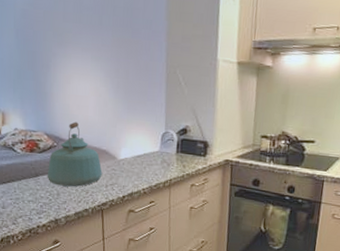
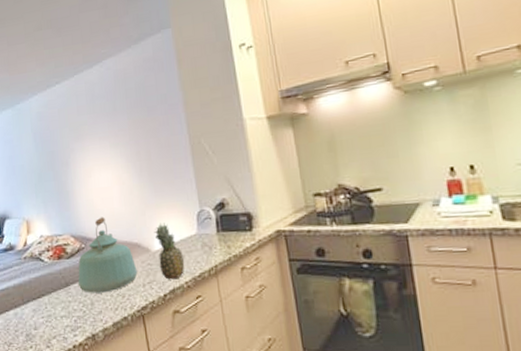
fruit: none [122,136,145,185] -> present [154,223,185,280]

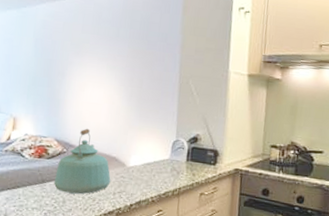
fruit: present [154,223,185,280] -> none [131,144,154,193]

